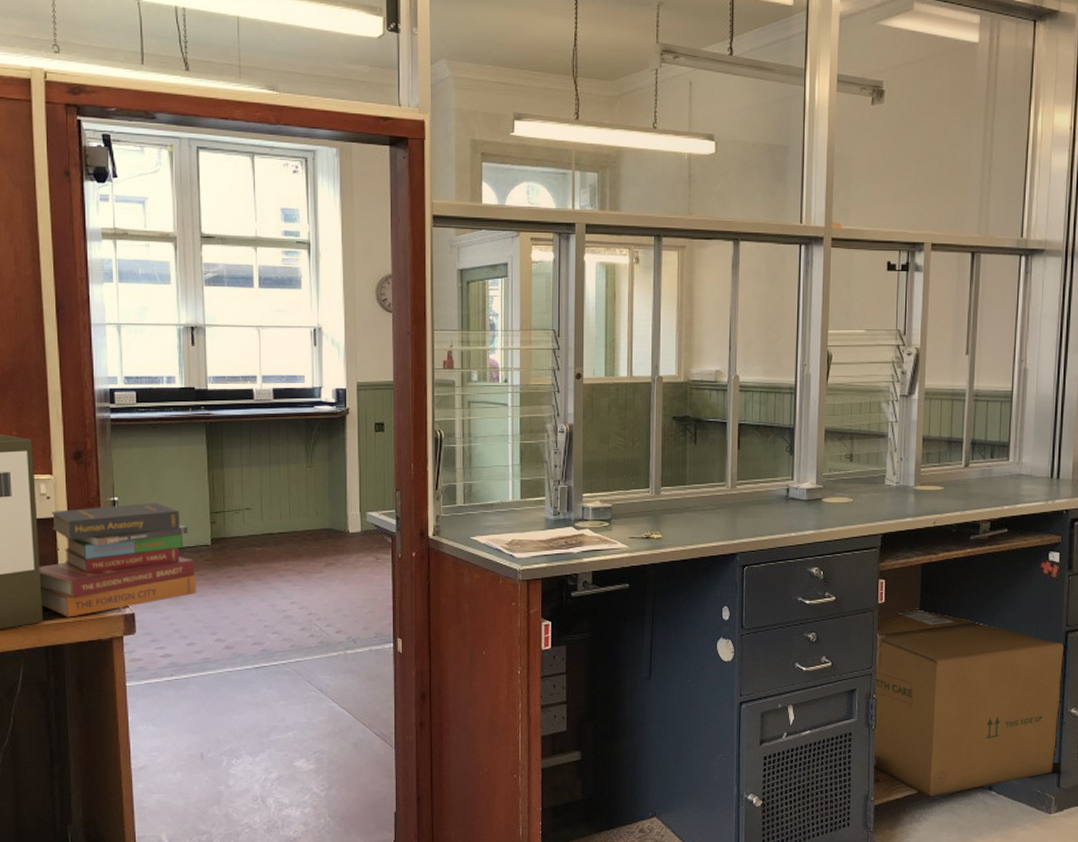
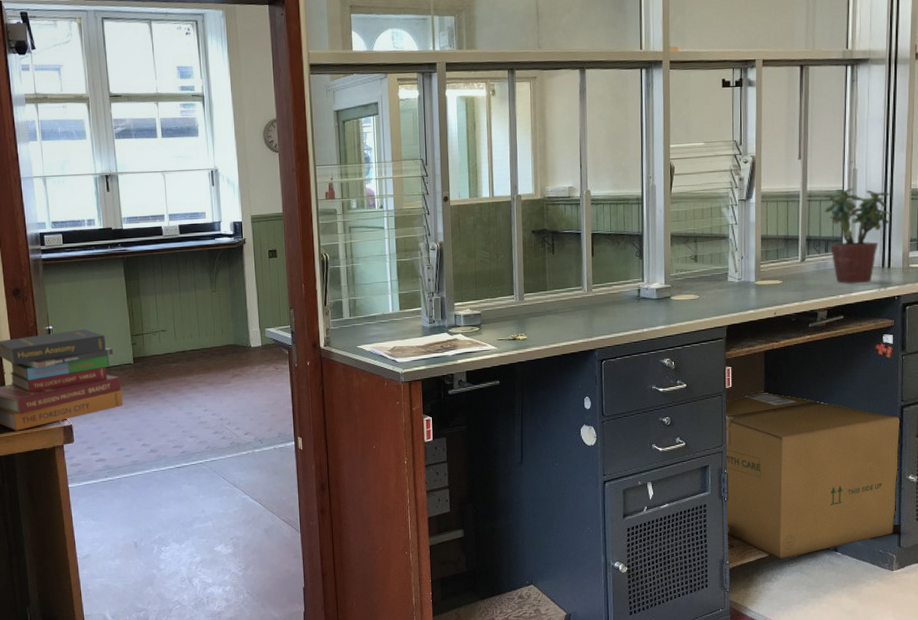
potted plant: none [992,388,1064,494] -> present [825,187,893,284]

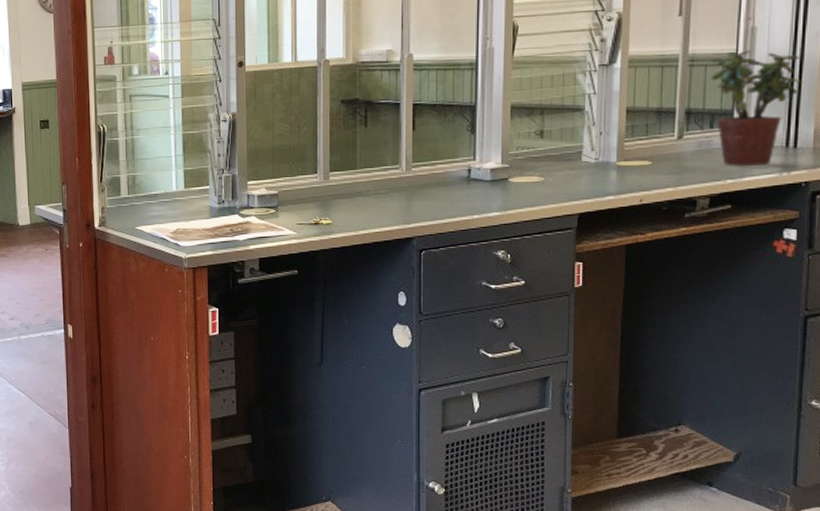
box: present [726,391,902,560] -> none [570,292,803,492]

